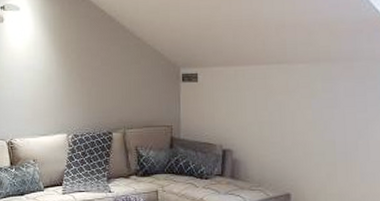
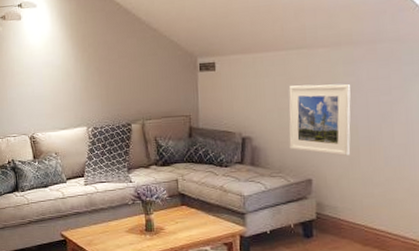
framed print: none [268,99,329,171] -> present [288,84,351,156]

